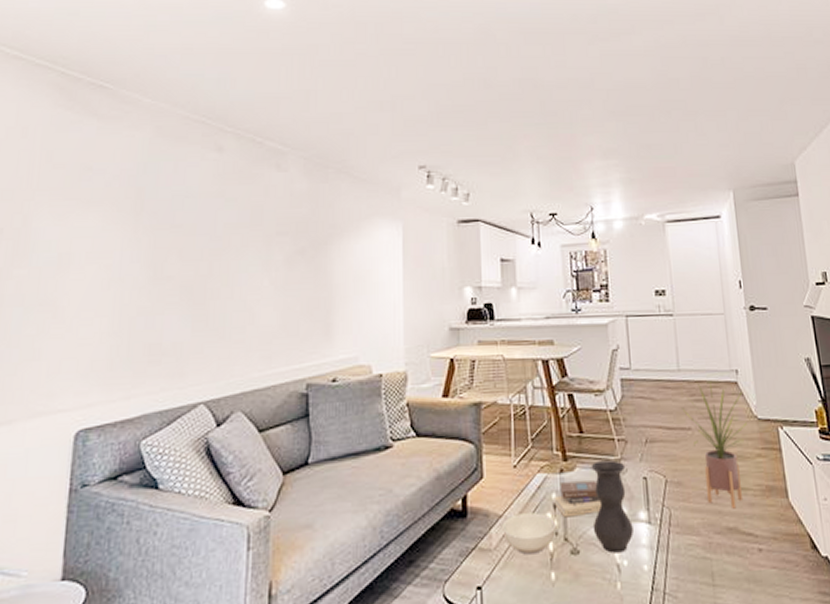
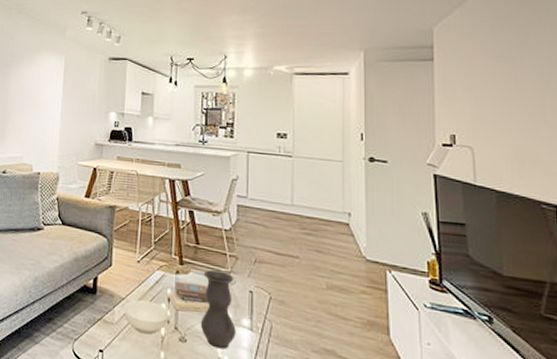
house plant: present [682,382,747,509] -> none [292,220,354,334]

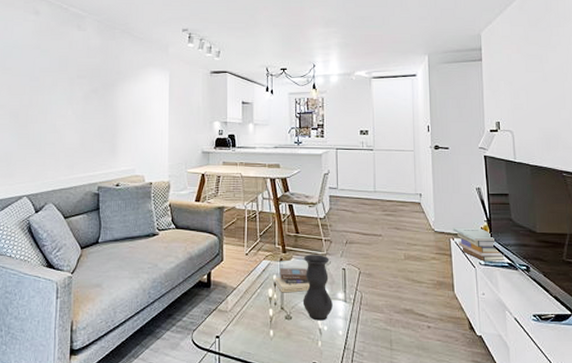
bowl: present [124,299,169,335] -> none [236,288,276,317]
books: none [390,257,459,306] -> present [453,227,505,262]

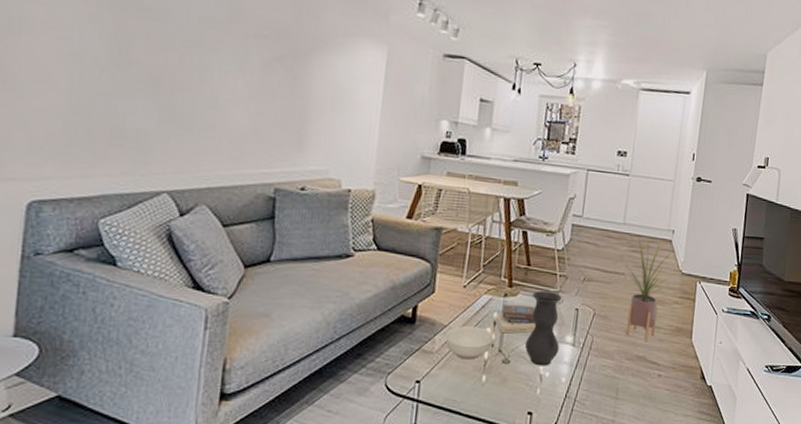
bowl: none [236,288,276,317] -> present [445,326,494,360]
house plant: none [375,202,426,296] -> present [620,237,674,342]
books: present [453,227,505,262] -> none [701,270,749,309]

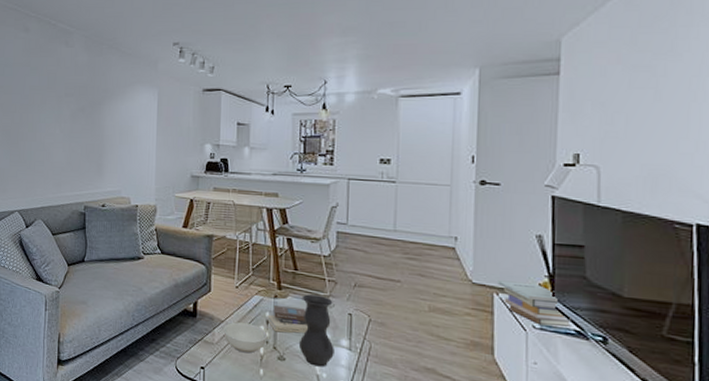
house plant: present [620,237,674,342] -> none [393,244,459,354]
books: none [701,270,749,309] -> present [498,280,571,327]

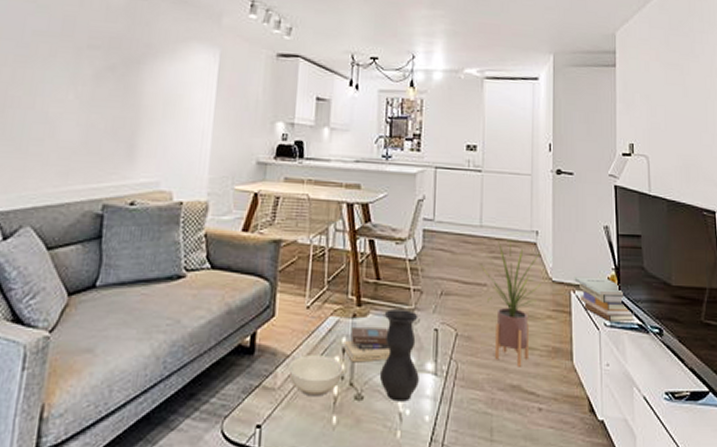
house plant: none [393,244,459,354] -> present [480,240,541,367]

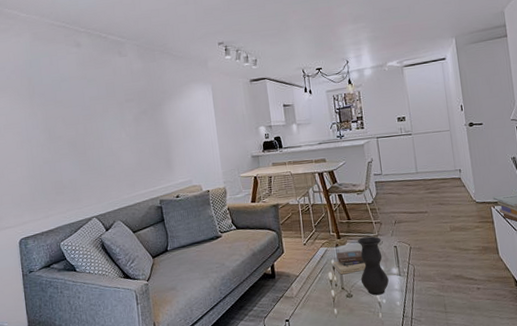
bowl: present [288,355,344,397] -> none [299,272,336,299]
house plant: present [480,240,541,367] -> none [420,179,468,263]

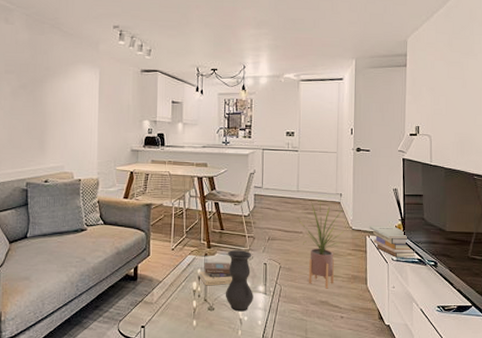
house plant: none [420,179,468,263] -> present [297,201,344,289]

